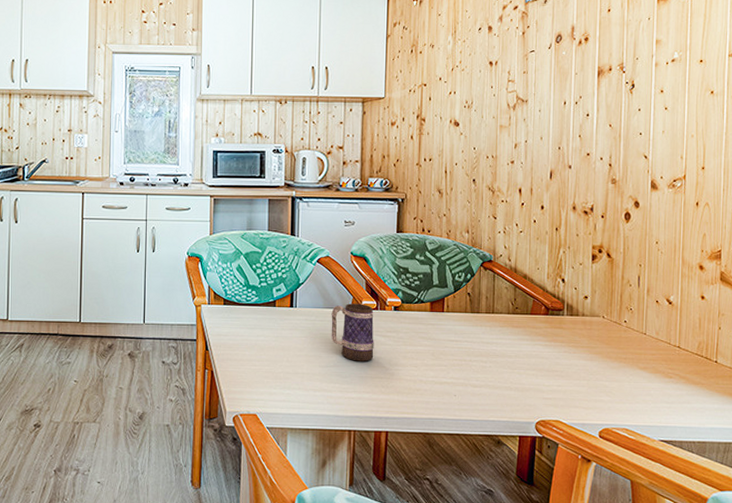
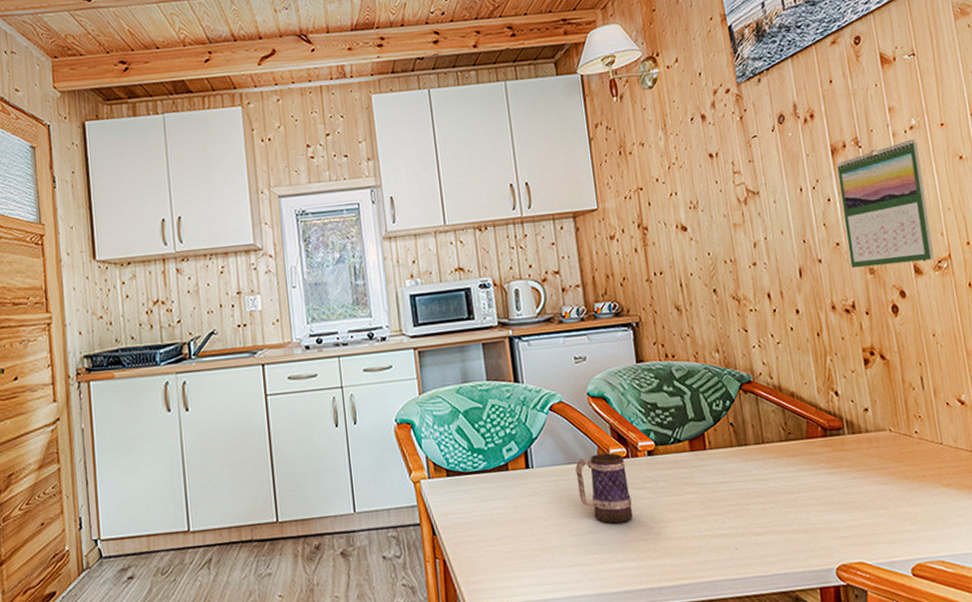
calendar: none [596,71,675,178] -> present [837,139,934,269]

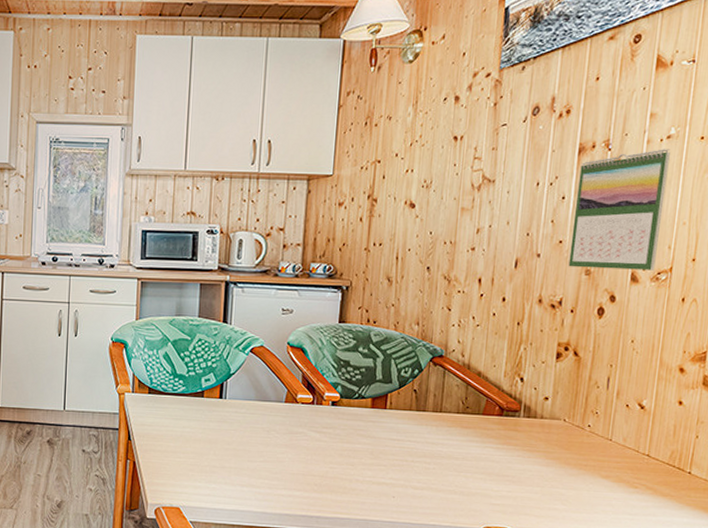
mug: present [575,453,633,524] -> none [262,396,310,458]

